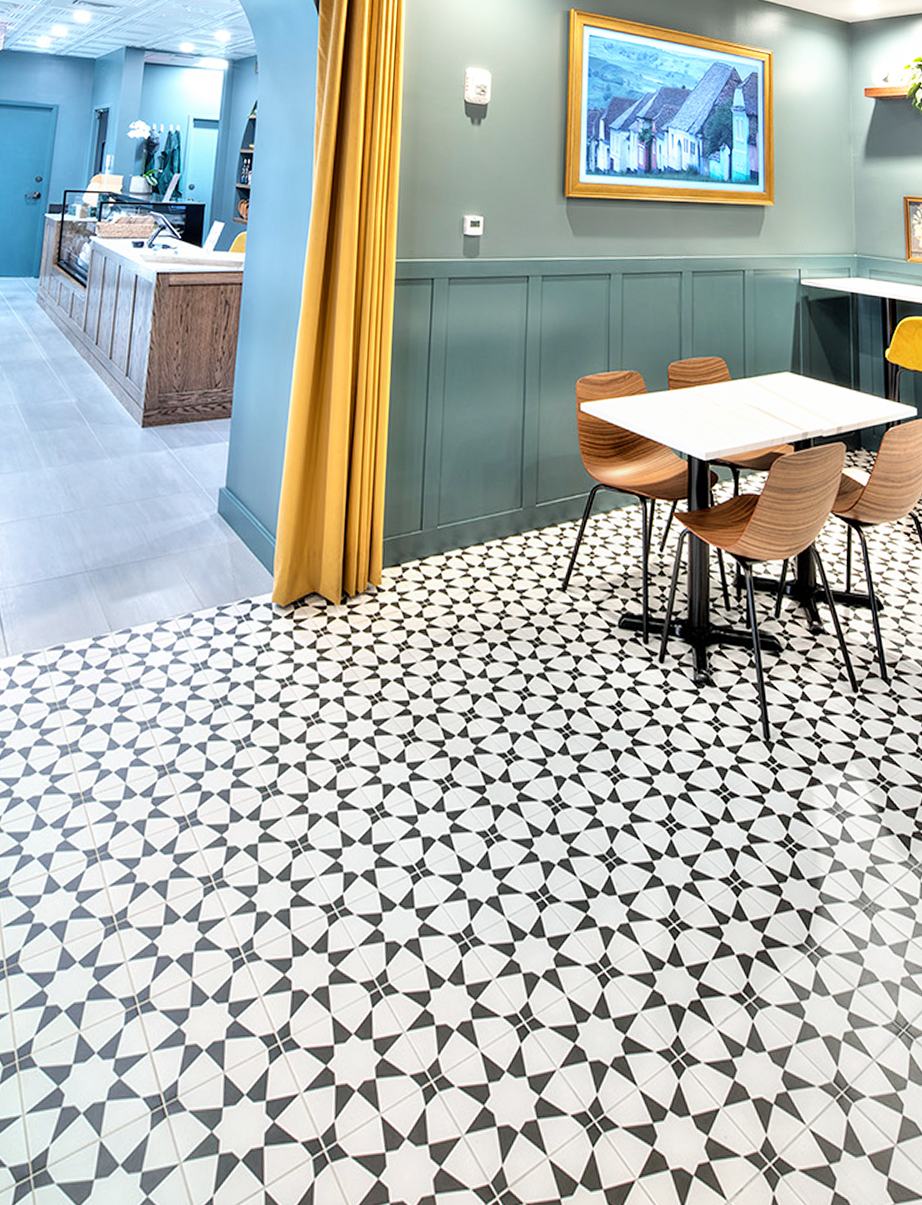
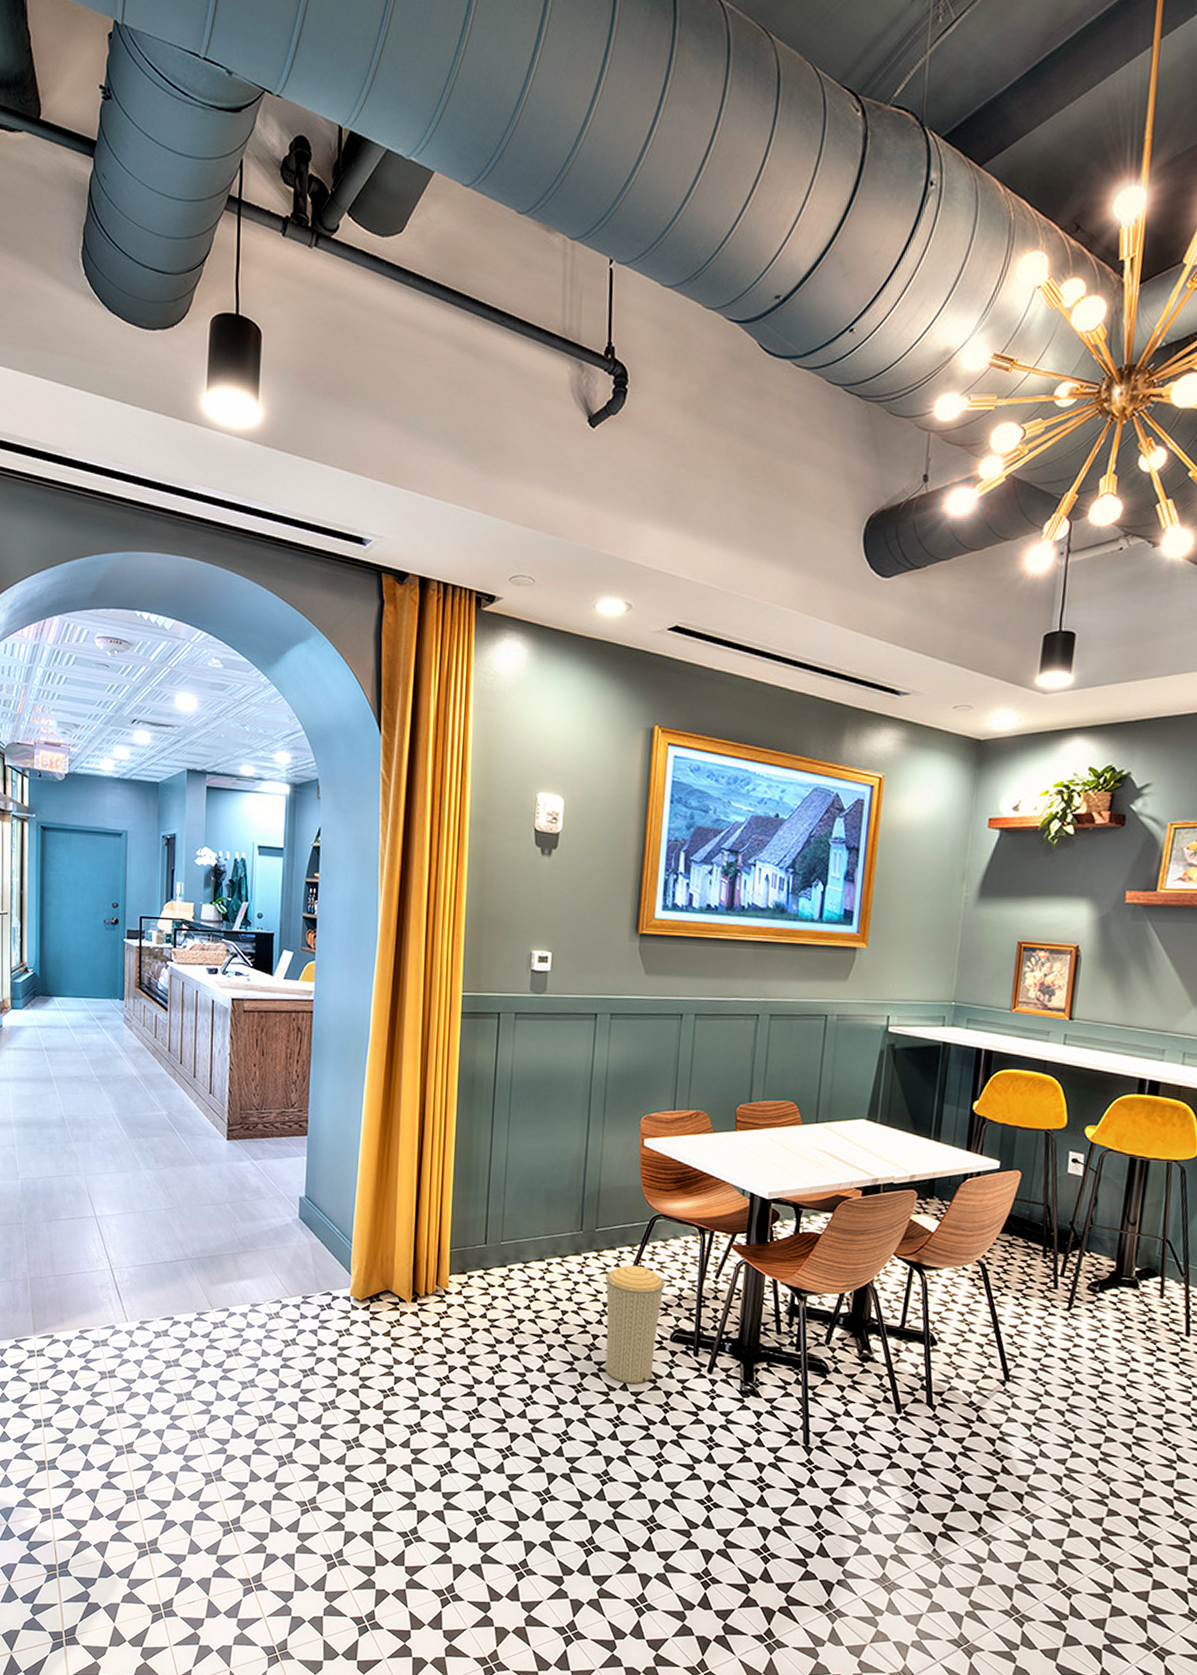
trash can: none [547,542,610,683] -> present [605,1265,665,1385]

